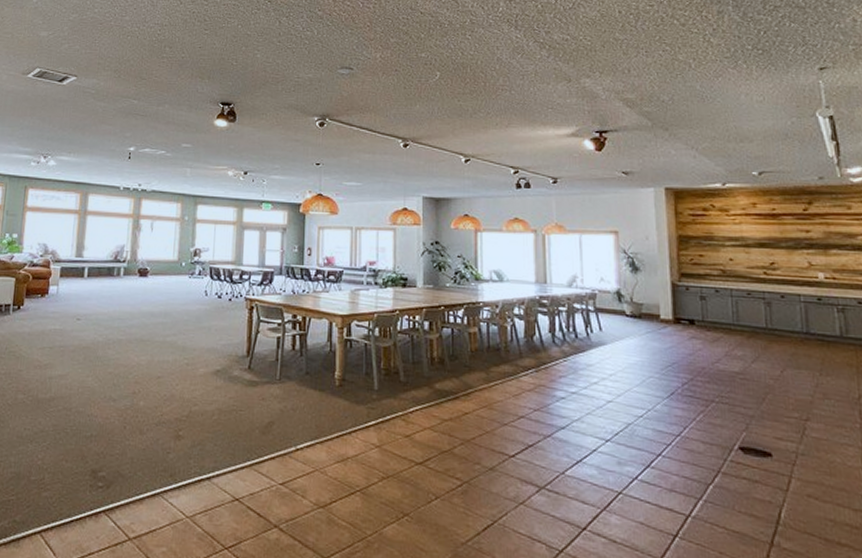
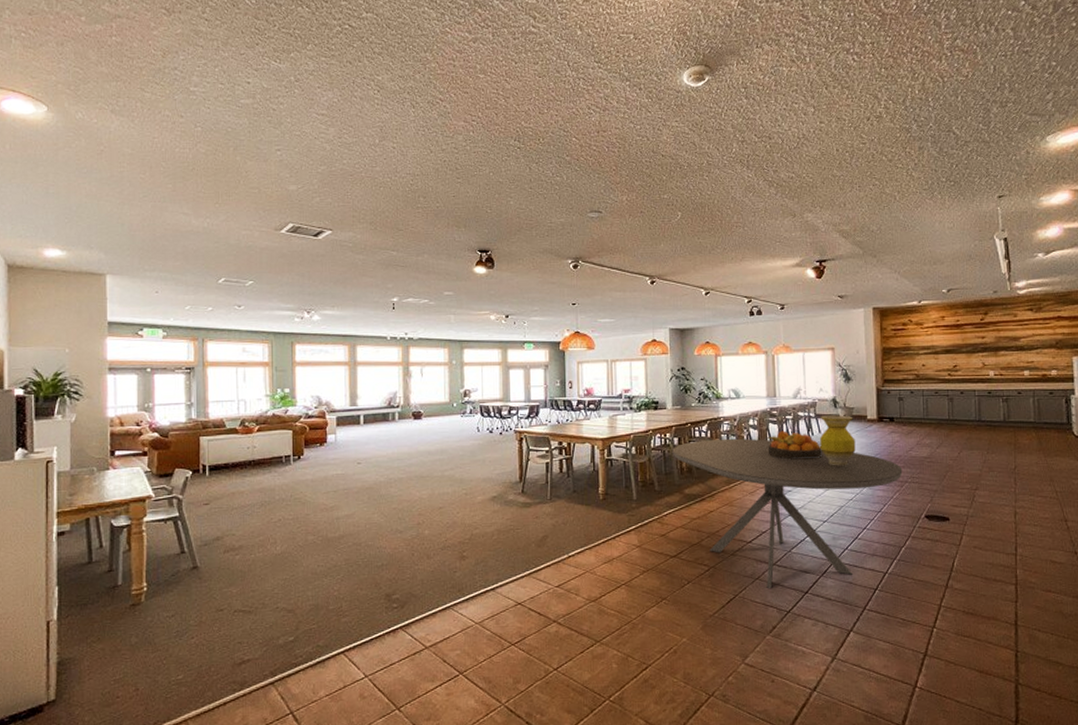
dining table: none [422,327,708,519] -> present [672,438,903,589]
fruit bowl: none [534,324,605,362] -> present [766,430,823,460]
vase: none [601,310,646,374] -> present [820,415,856,466]

